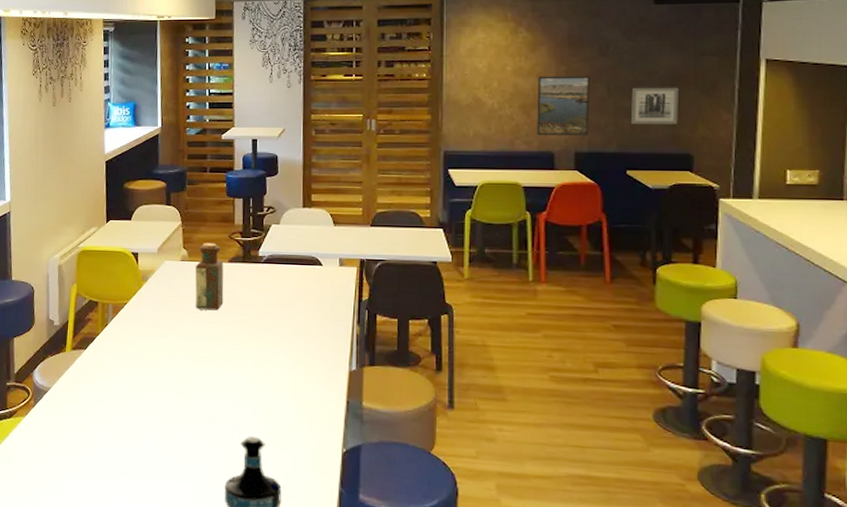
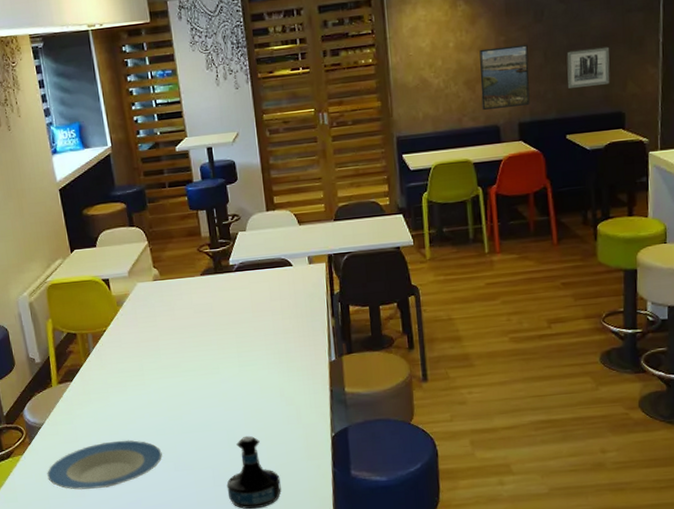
plate: none [45,418,163,466] -> present [47,440,162,490]
bottle: present [195,243,224,311] -> none [168,258,202,326]

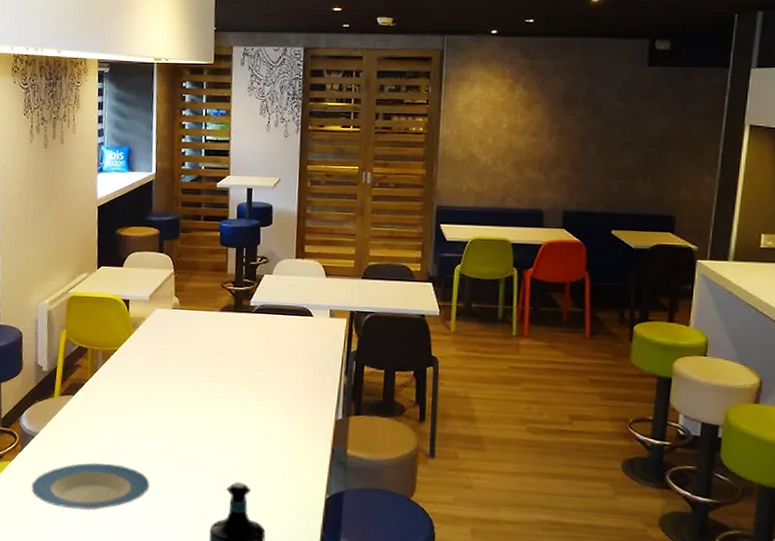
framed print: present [479,44,530,110] -> none [528,134,582,195]
wall art: present [566,46,610,88] -> none [619,148,667,186]

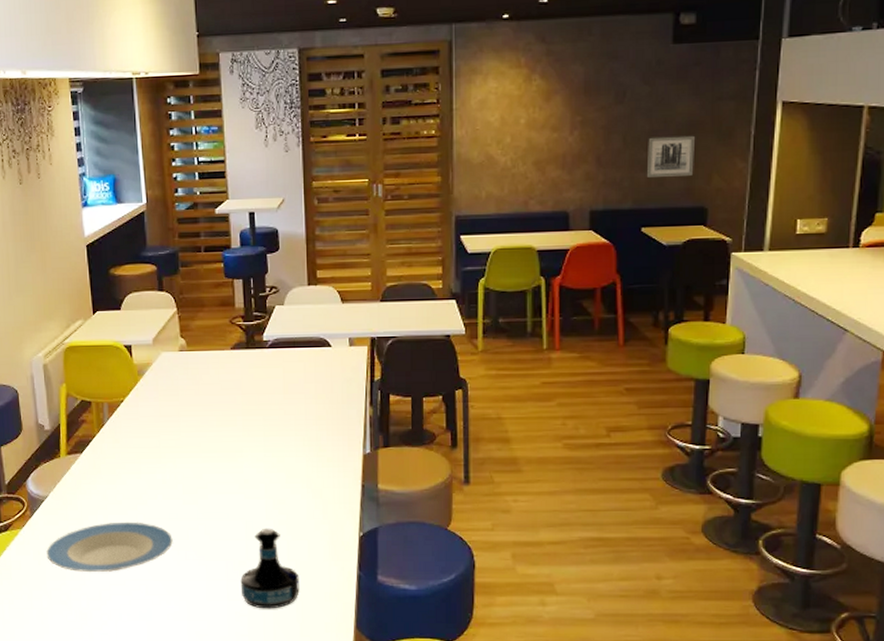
wall art: none [619,148,667,186] -> present [647,135,696,177]

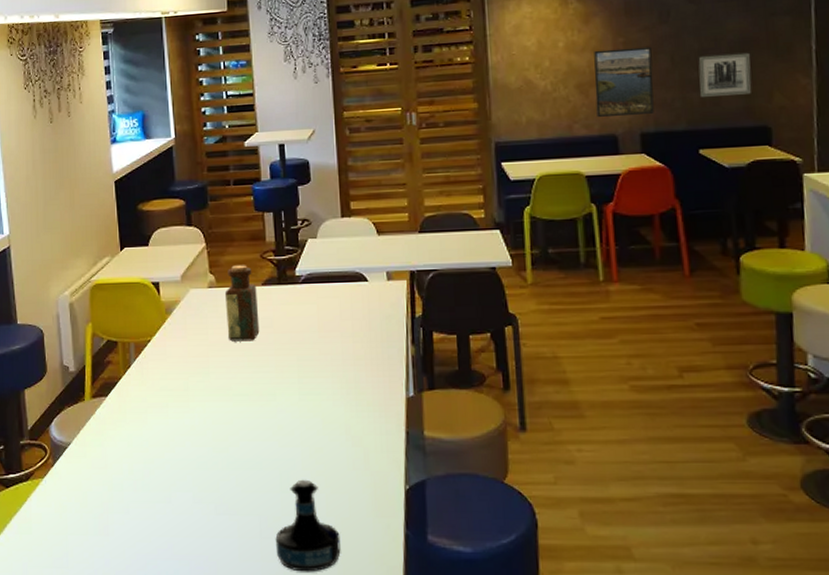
plate: present [46,521,173,573] -> none [68,471,202,528]
bottle: none [195,330,228,402] -> present [224,265,260,342]
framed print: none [551,126,606,194] -> present [594,46,654,117]

